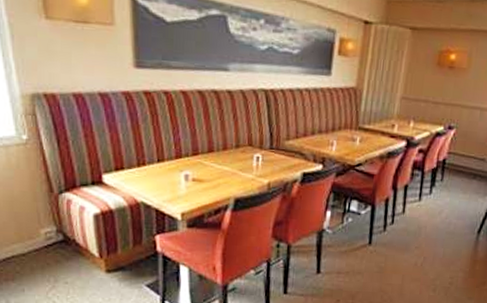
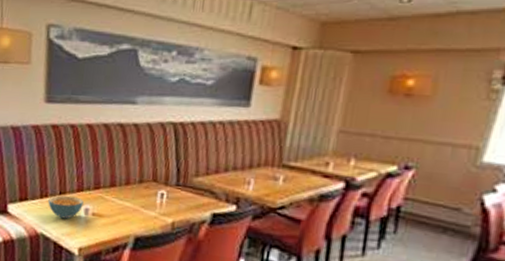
cereal bowl: none [146,162,183,186] -> present [48,195,84,219]

